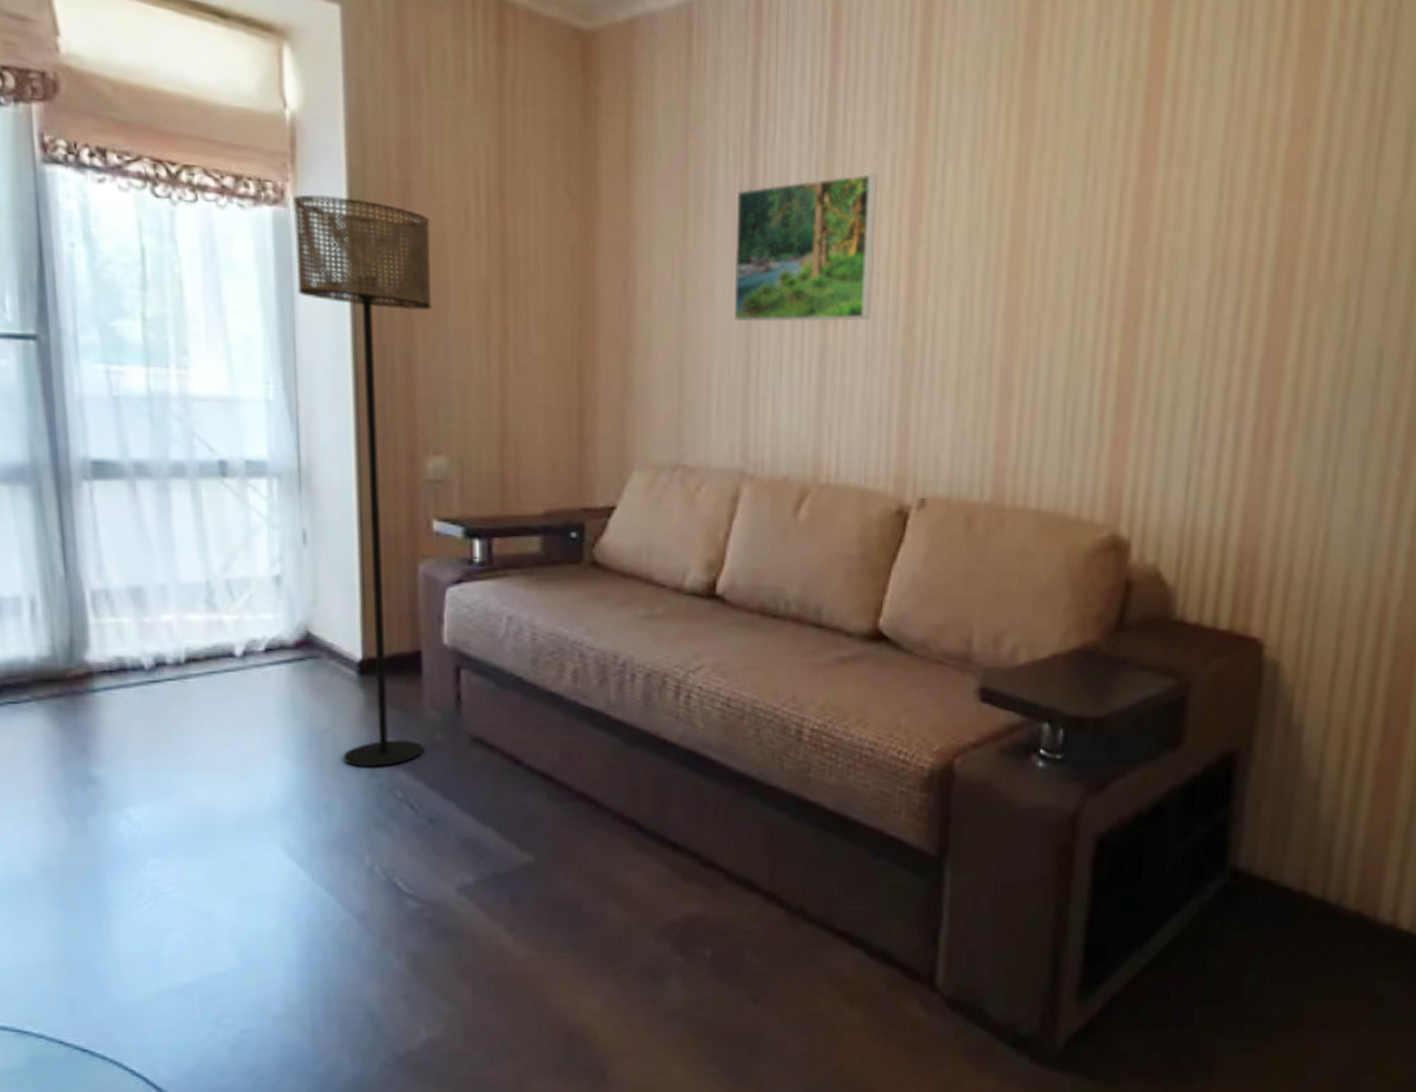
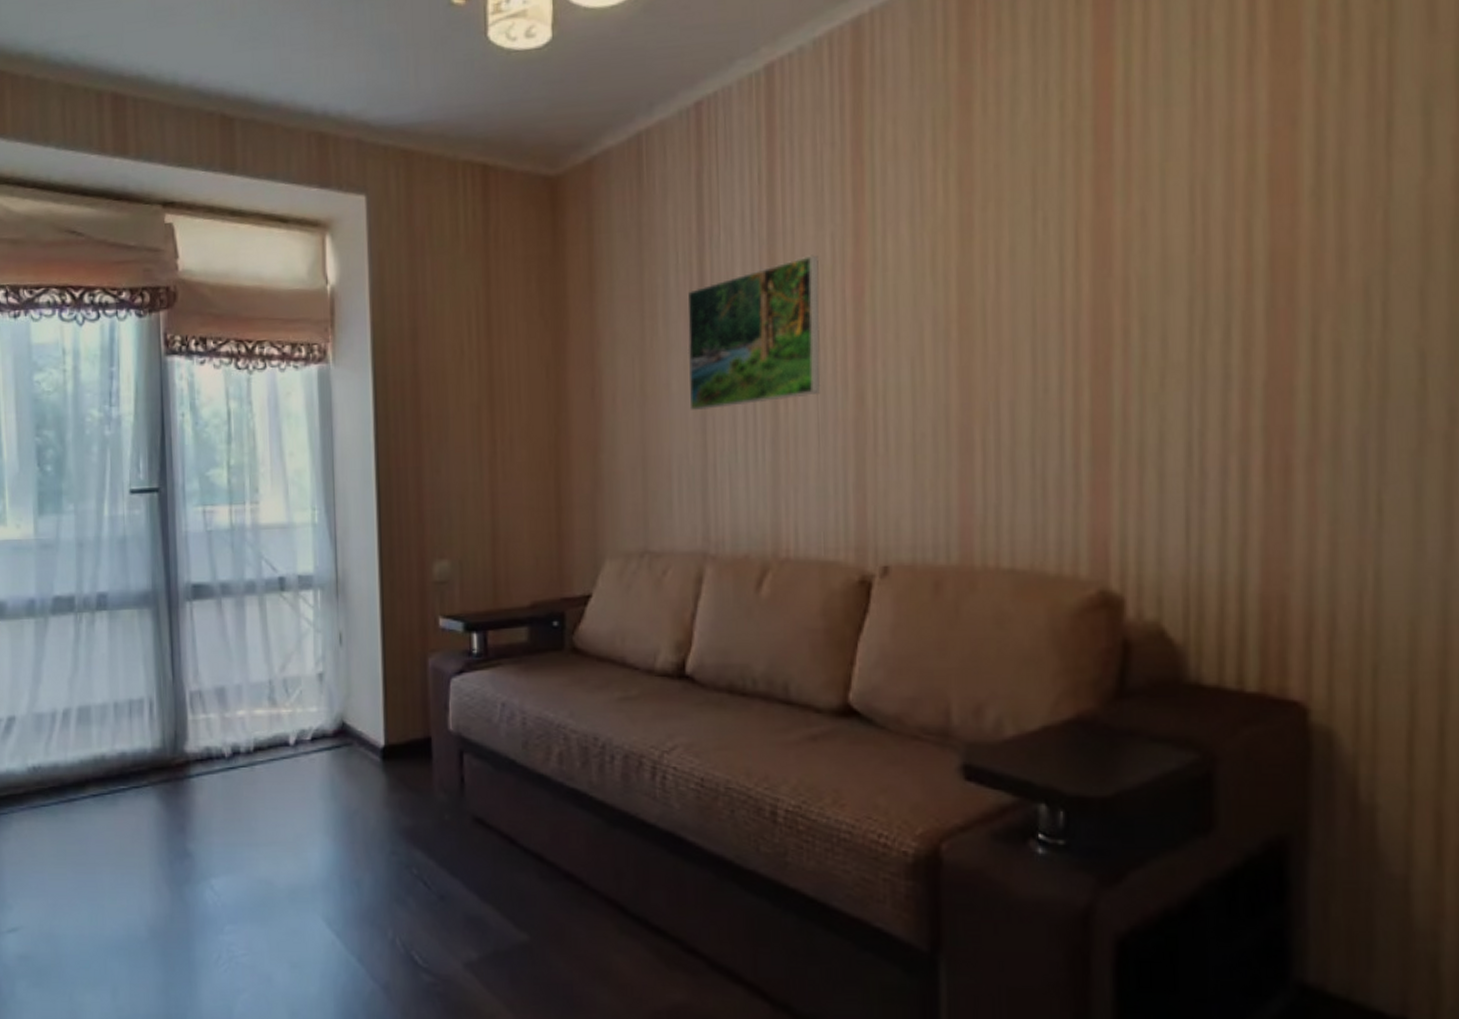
floor lamp: present [293,194,432,767] -> none [333,348,436,845]

